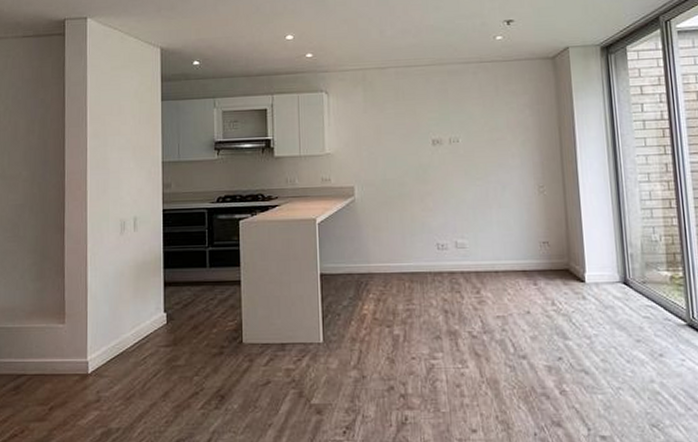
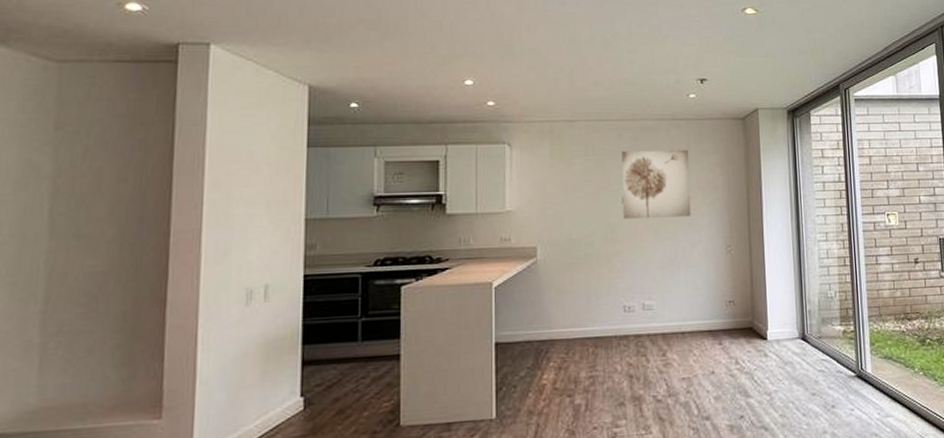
wall art: none [430,91,502,160] -> present [622,149,692,219]

